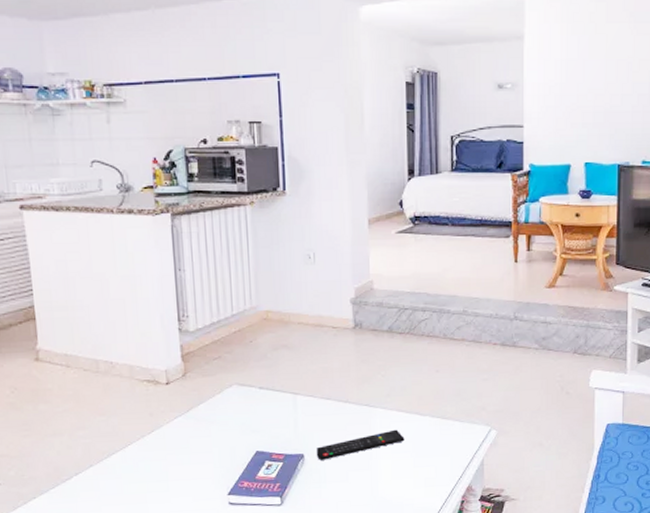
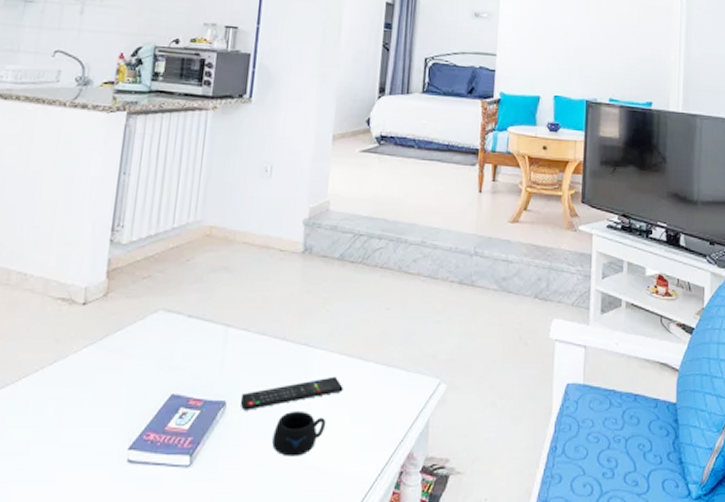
mug: none [348,458,393,494] -> present [272,410,327,457]

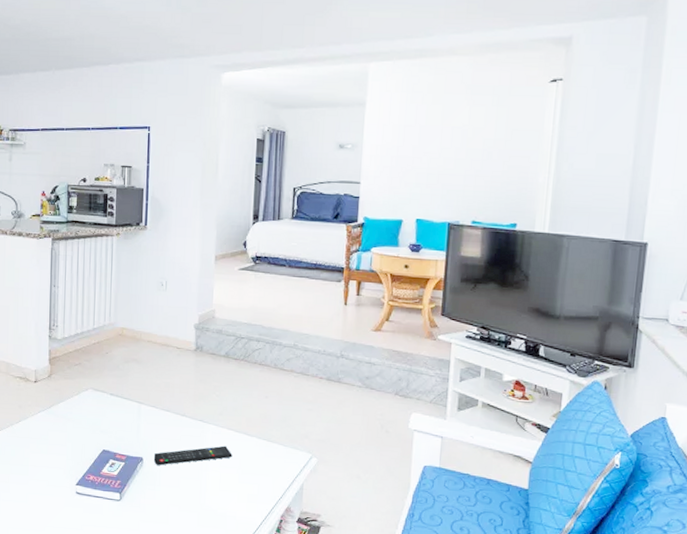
mug: present [272,410,327,457] -> none [179,468,220,501]

